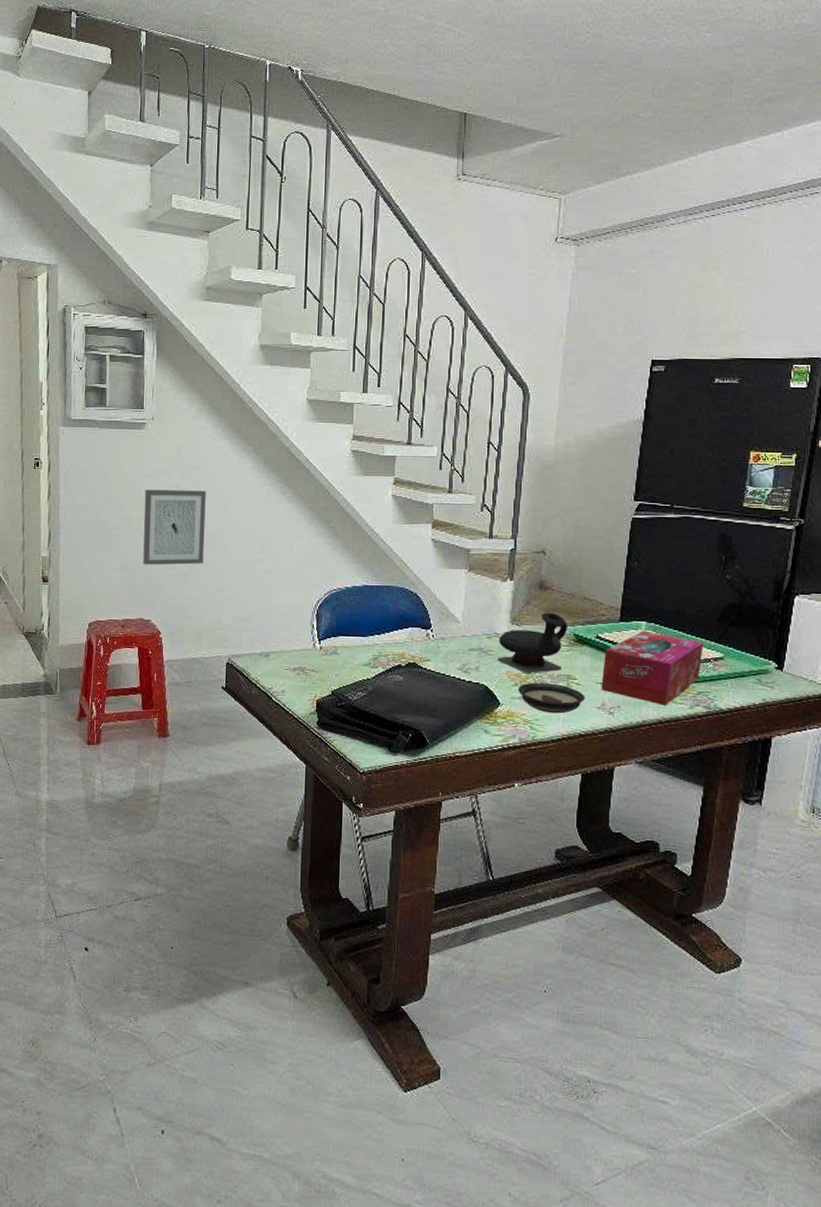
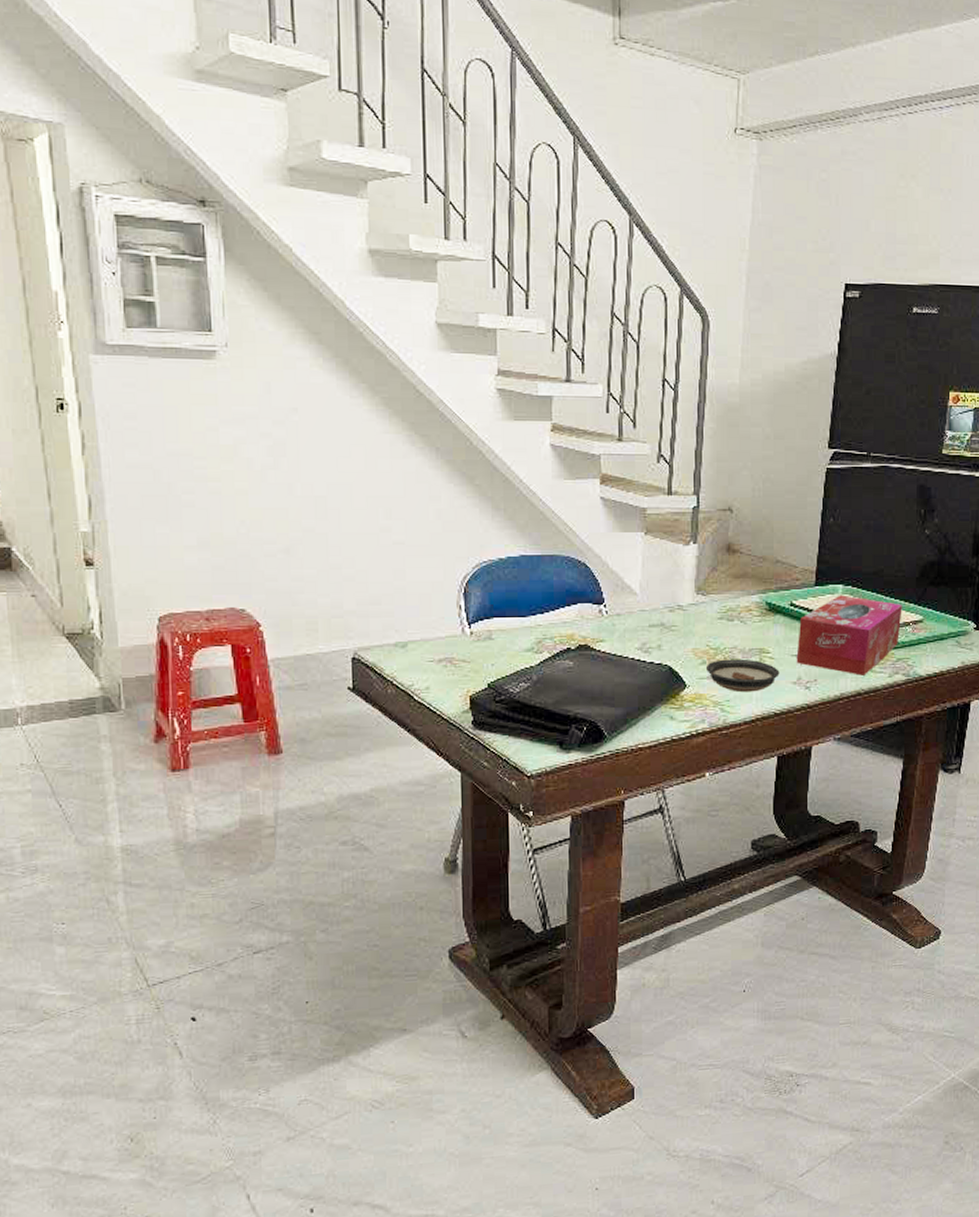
wall art: present [143,489,206,565] -> none [223,440,312,539]
teapot: present [497,612,567,674] -> none [682,578,758,649]

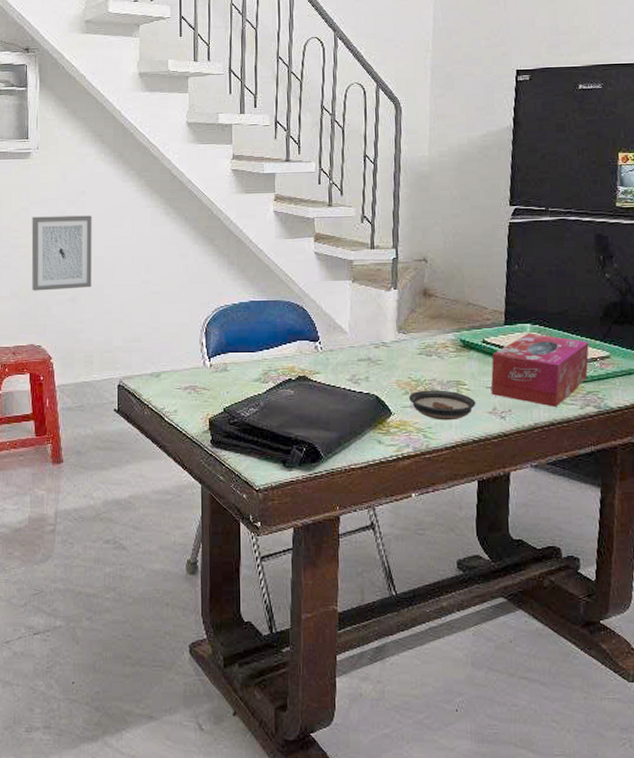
wall art: none [223,440,312,539] -> present [31,215,92,291]

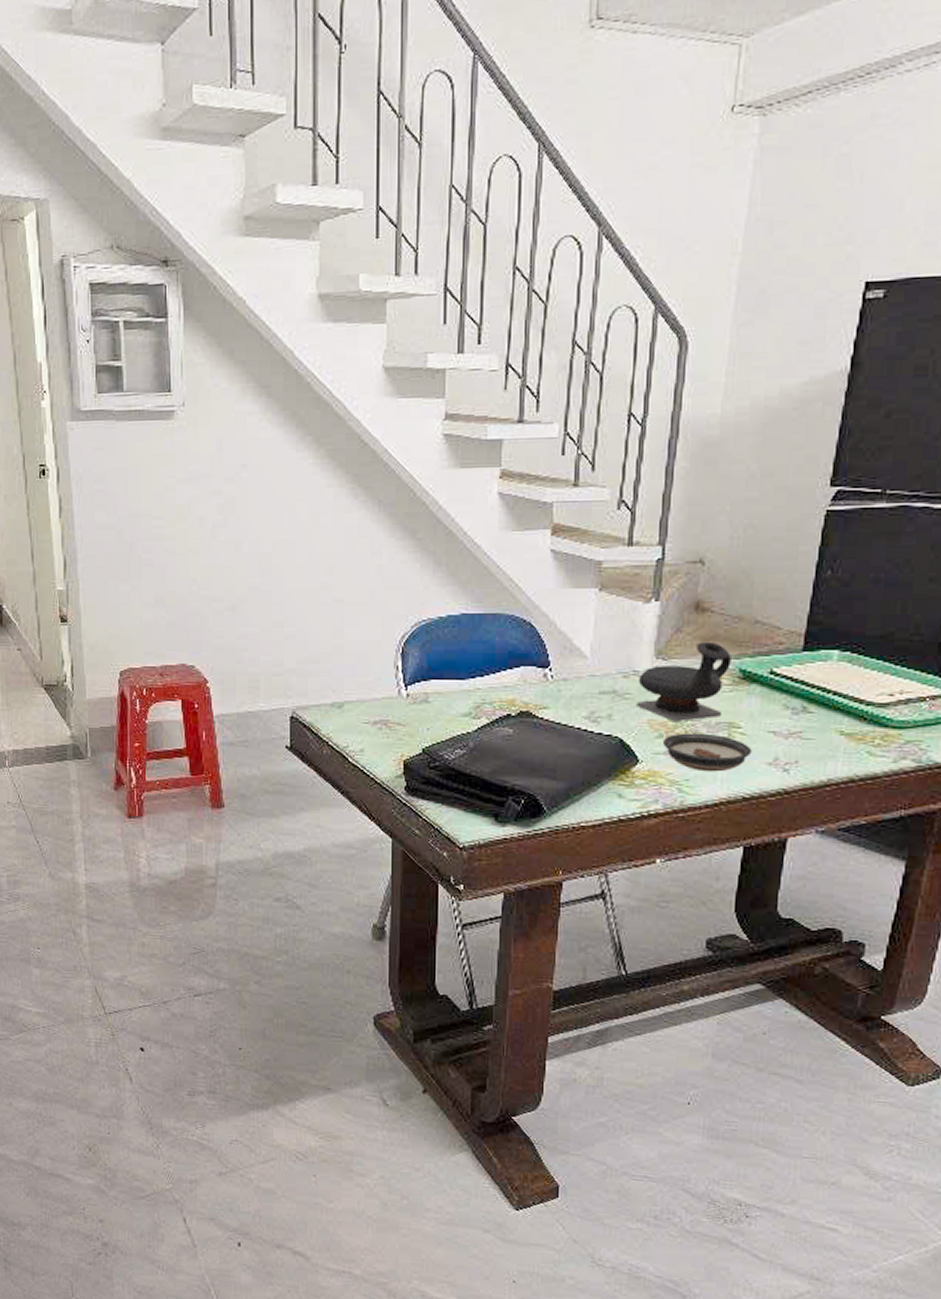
wall art: present [31,215,92,291] -> none [178,497,257,597]
teapot: none [386,319,453,381] -> present [636,641,731,721]
tissue box: present [490,333,589,407] -> none [773,662,917,759]

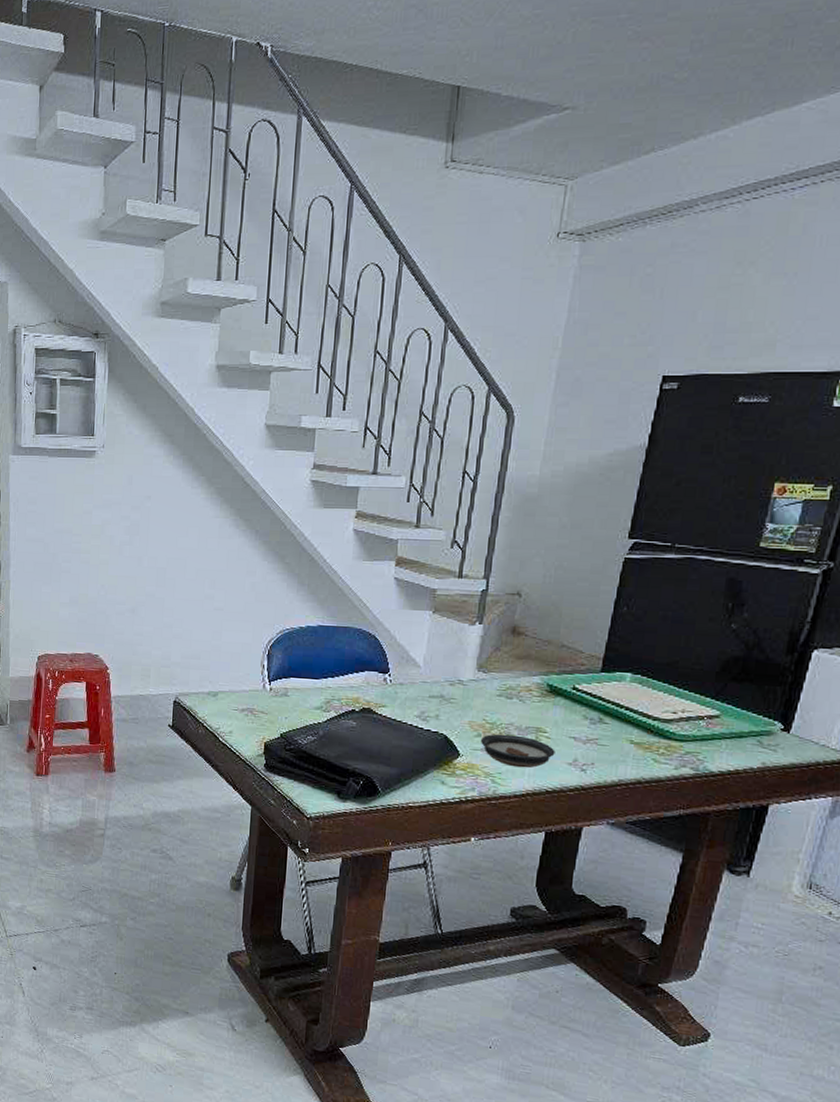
teapot: present [636,641,731,721] -> none [460,659,541,725]

